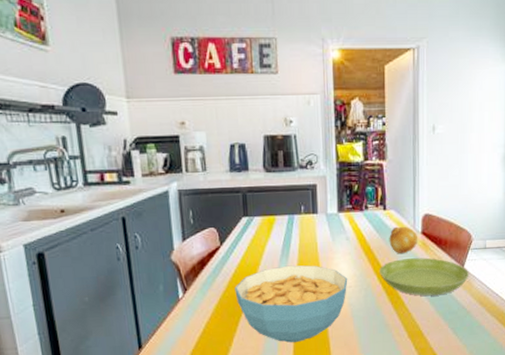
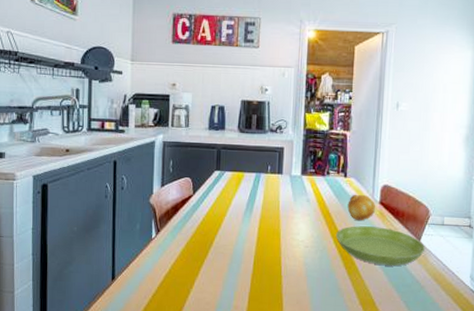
cereal bowl: present [234,265,348,343] -> none [201,219,305,295]

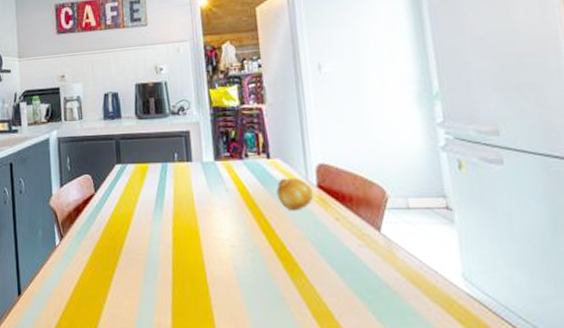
saucer: present [336,226,426,266] -> none [268,216,390,266]

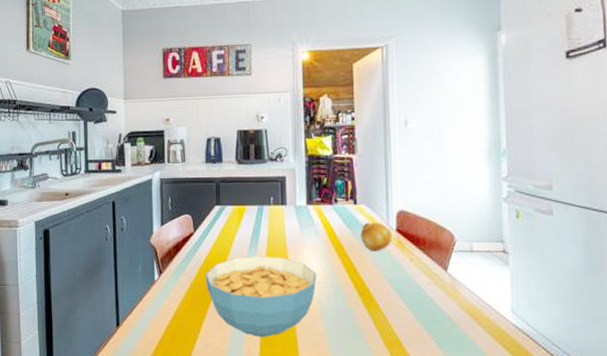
cereal bowl: none [108,217,231,308] -> present [205,255,317,338]

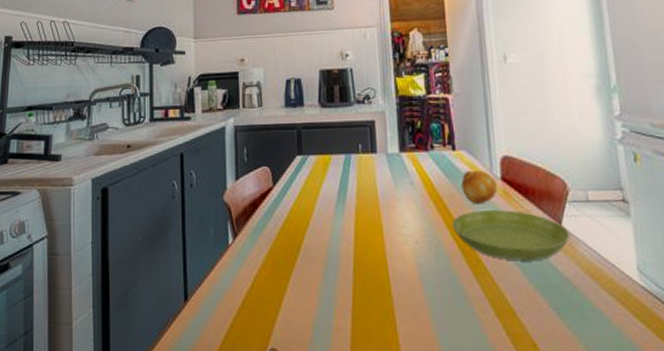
cereal bowl: present [205,255,317,338] -> none [286,212,415,310]
saucer: none [351,257,455,301] -> present [452,210,571,261]

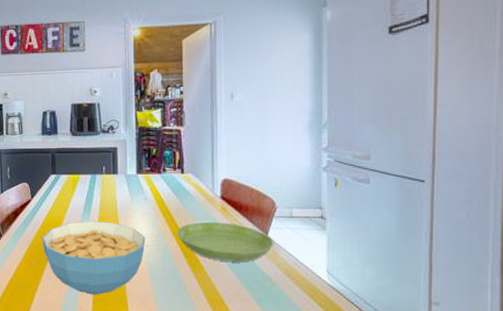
cereal bowl: none [286,212,415,310] -> present [42,221,146,296]
fruit: present [461,170,497,205] -> none [187,190,216,217]

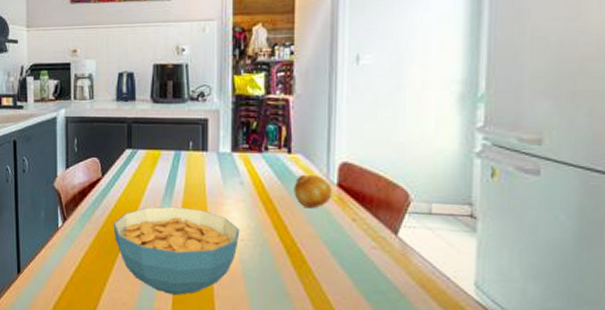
saucer: present [178,222,274,263] -> none [280,214,406,267]
fruit: none [187,190,216,217] -> present [294,174,331,209]

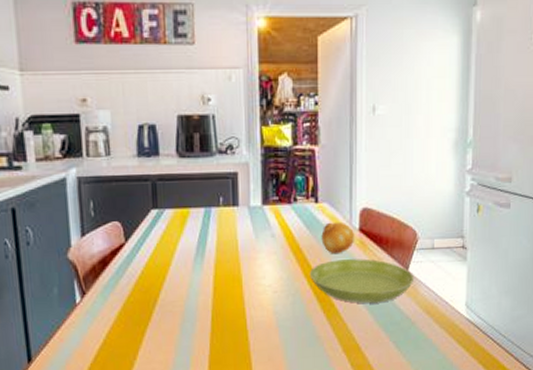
cereal bowl: present [113,206,240,296] -> none [141,265,273,357]
saucer: none [280,214,406,267] -> present [310,258,415,304]

